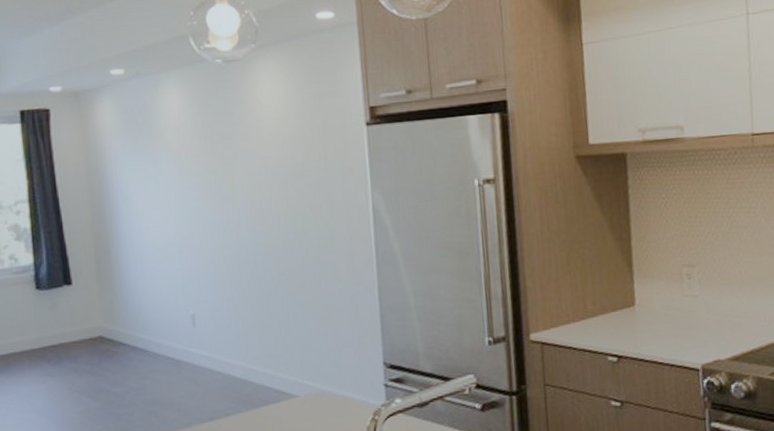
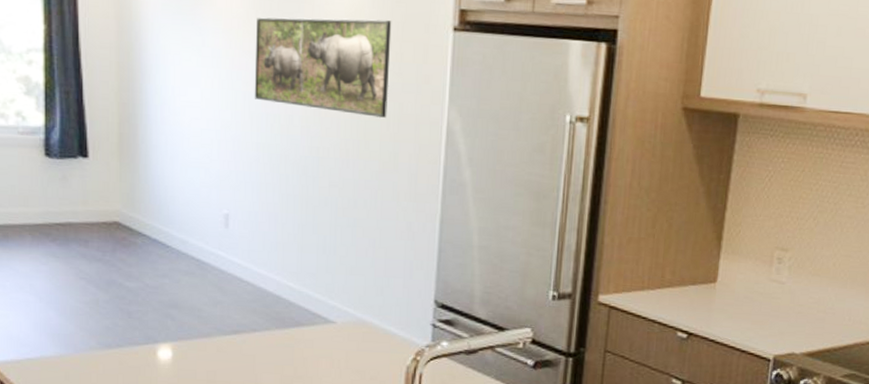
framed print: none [201,126,320,212] -> present [254,17,392,118]

